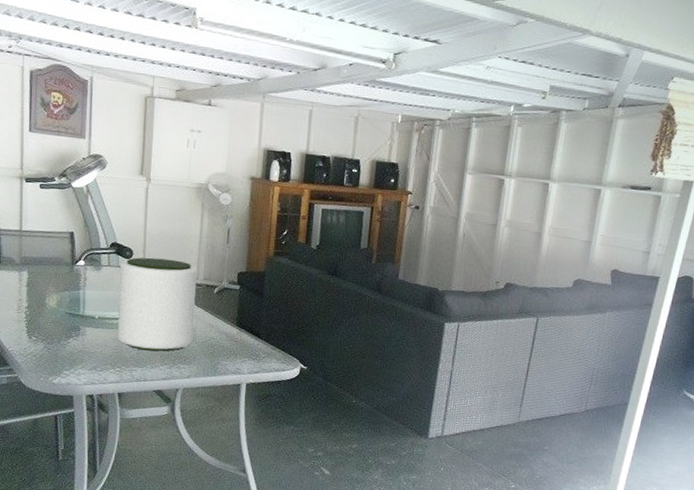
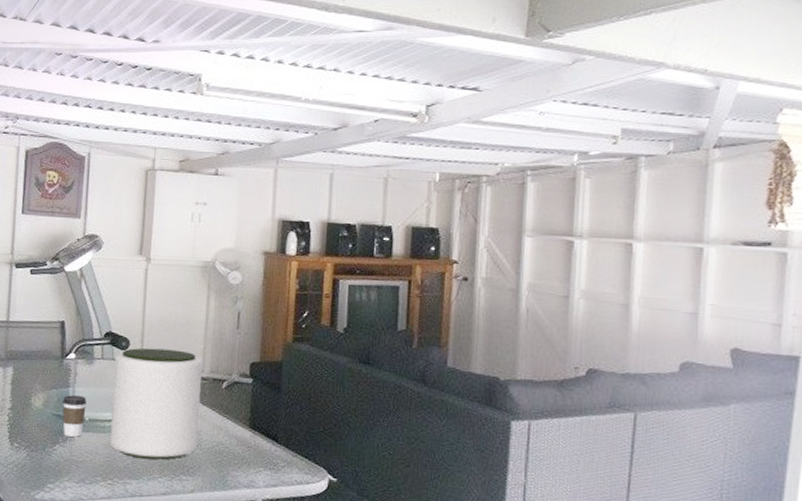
coffee cup: none [74,296,96,332] -> present [62,395,87,437]

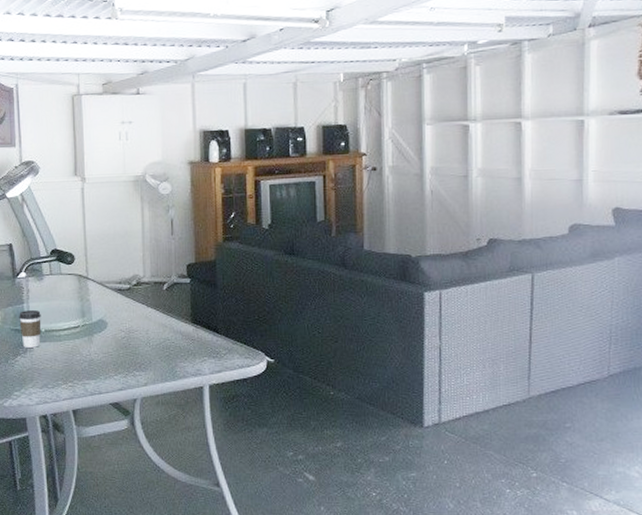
plant pot: present [109,347,202,460] -> none [62,259,147,360]

